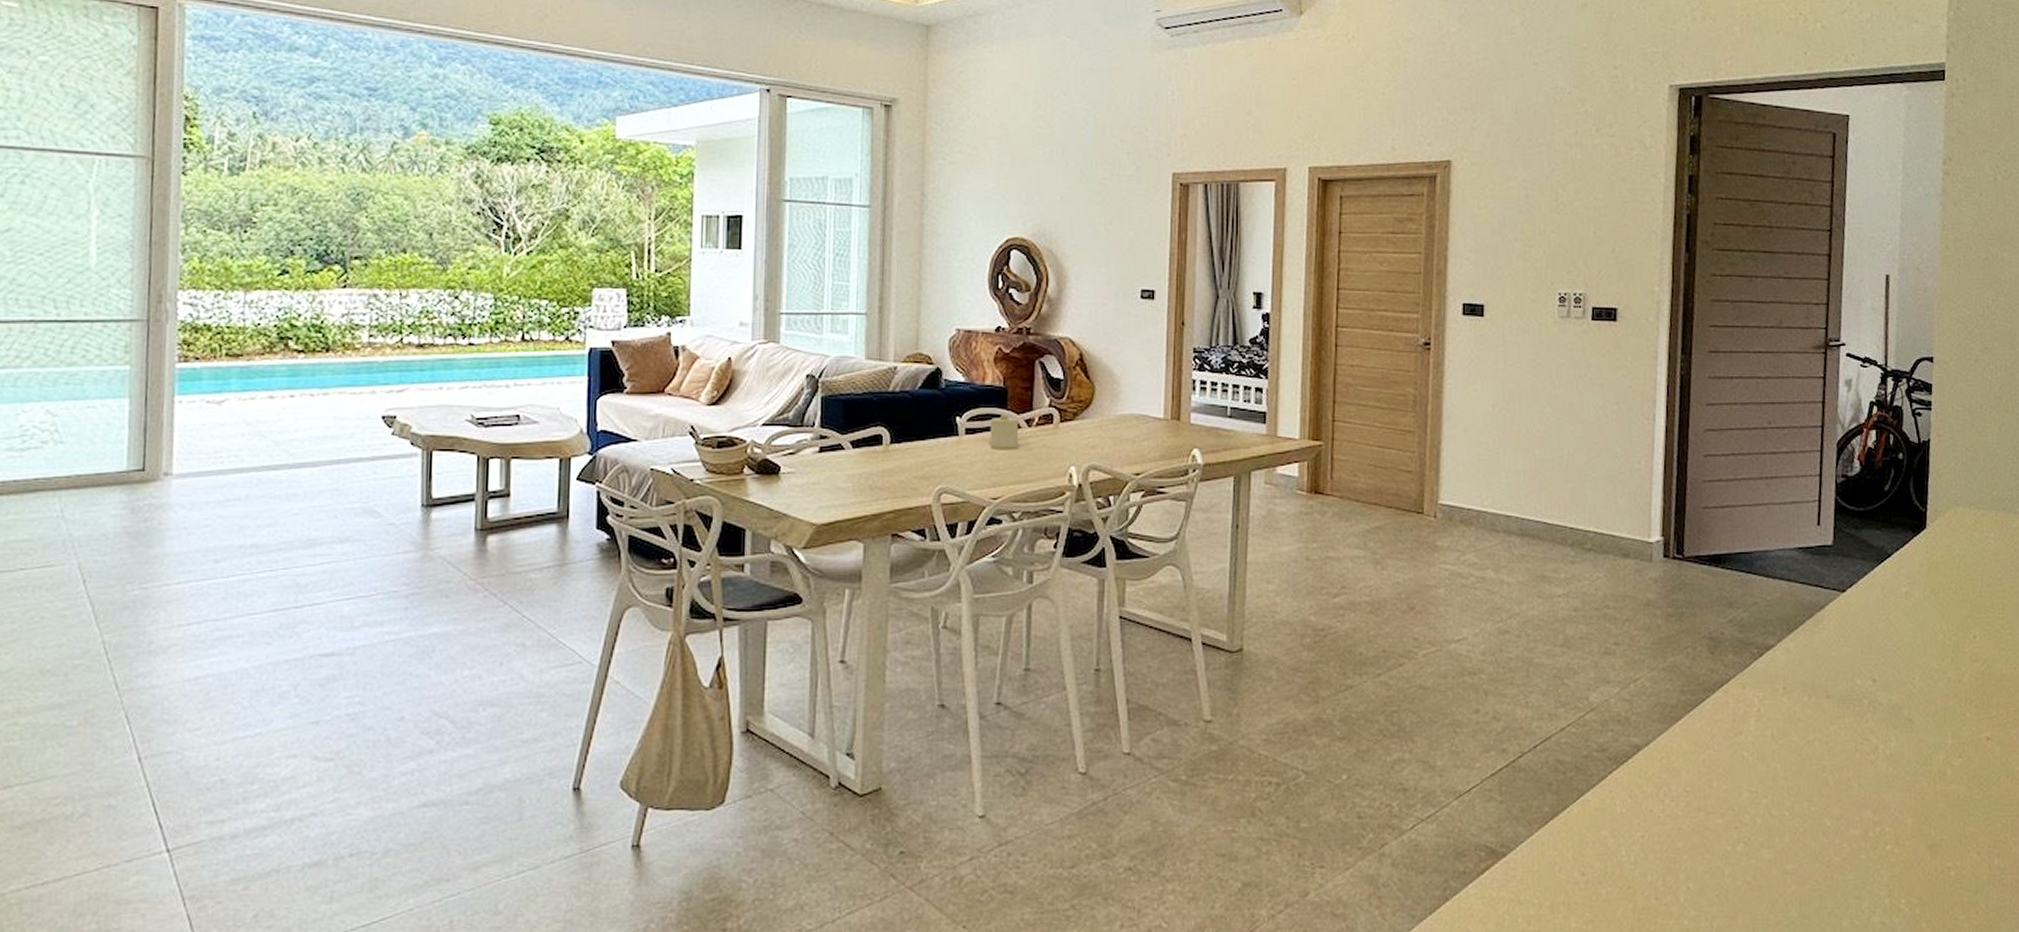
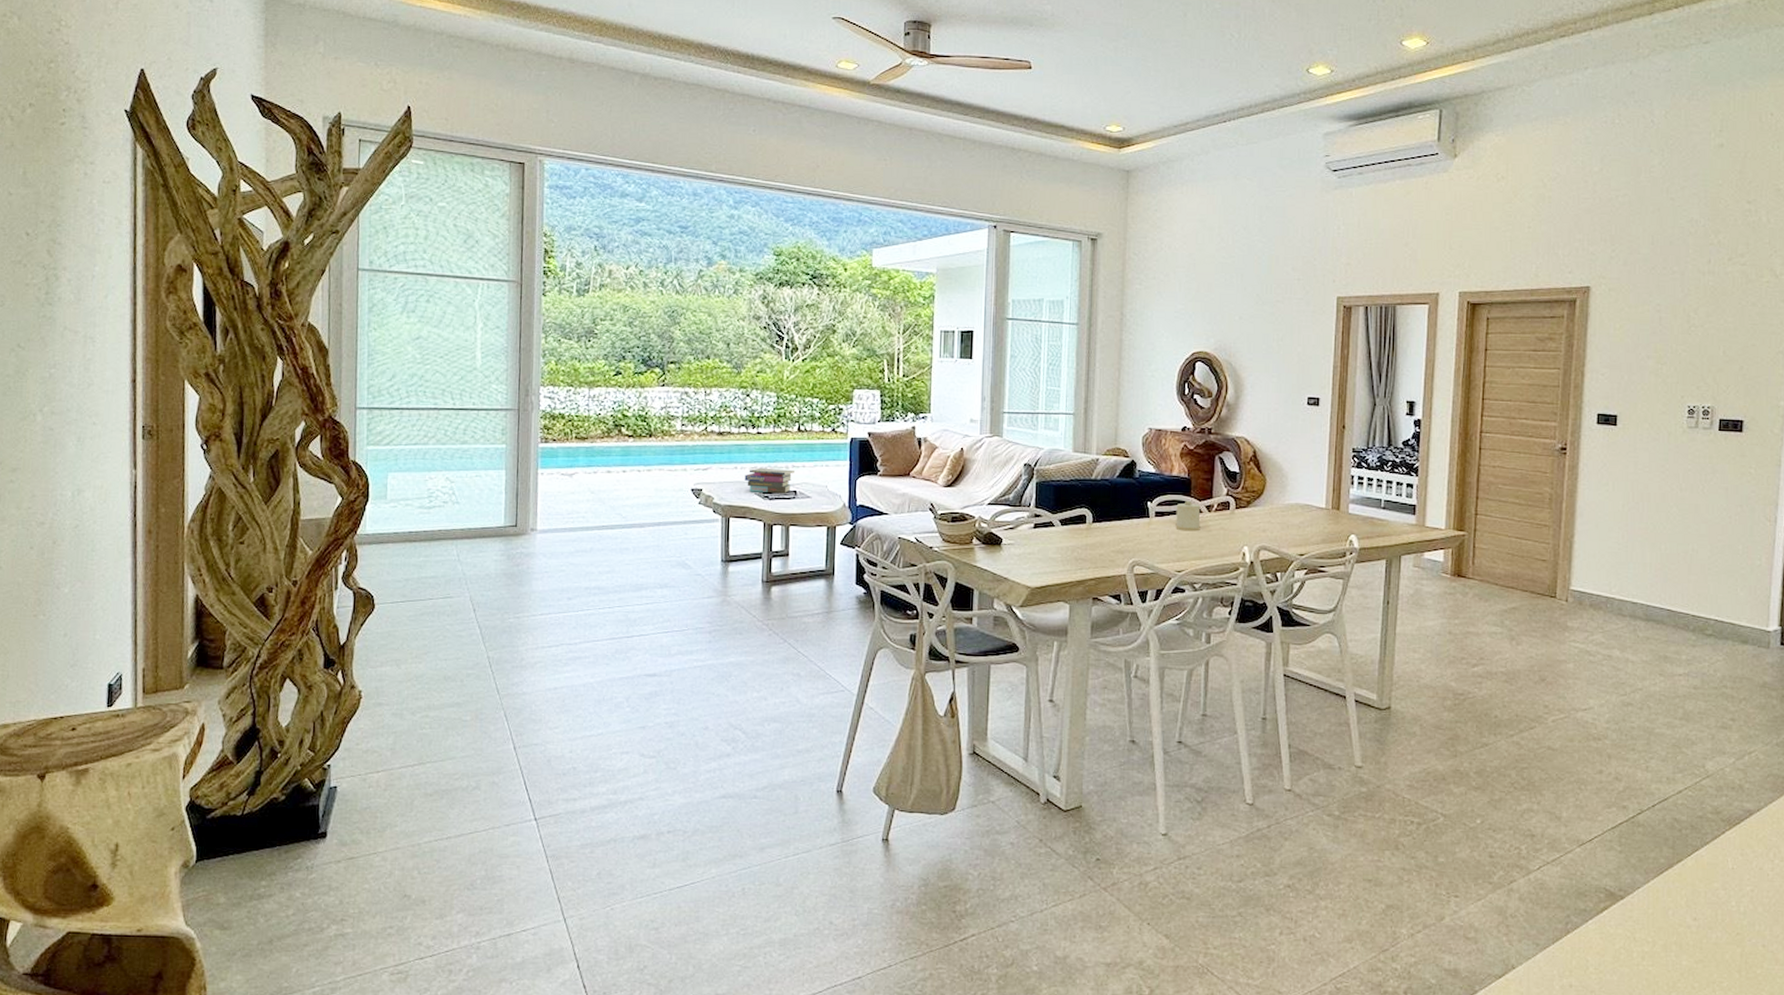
books: none [452,387,517,418] -> present [745,467,795,493]

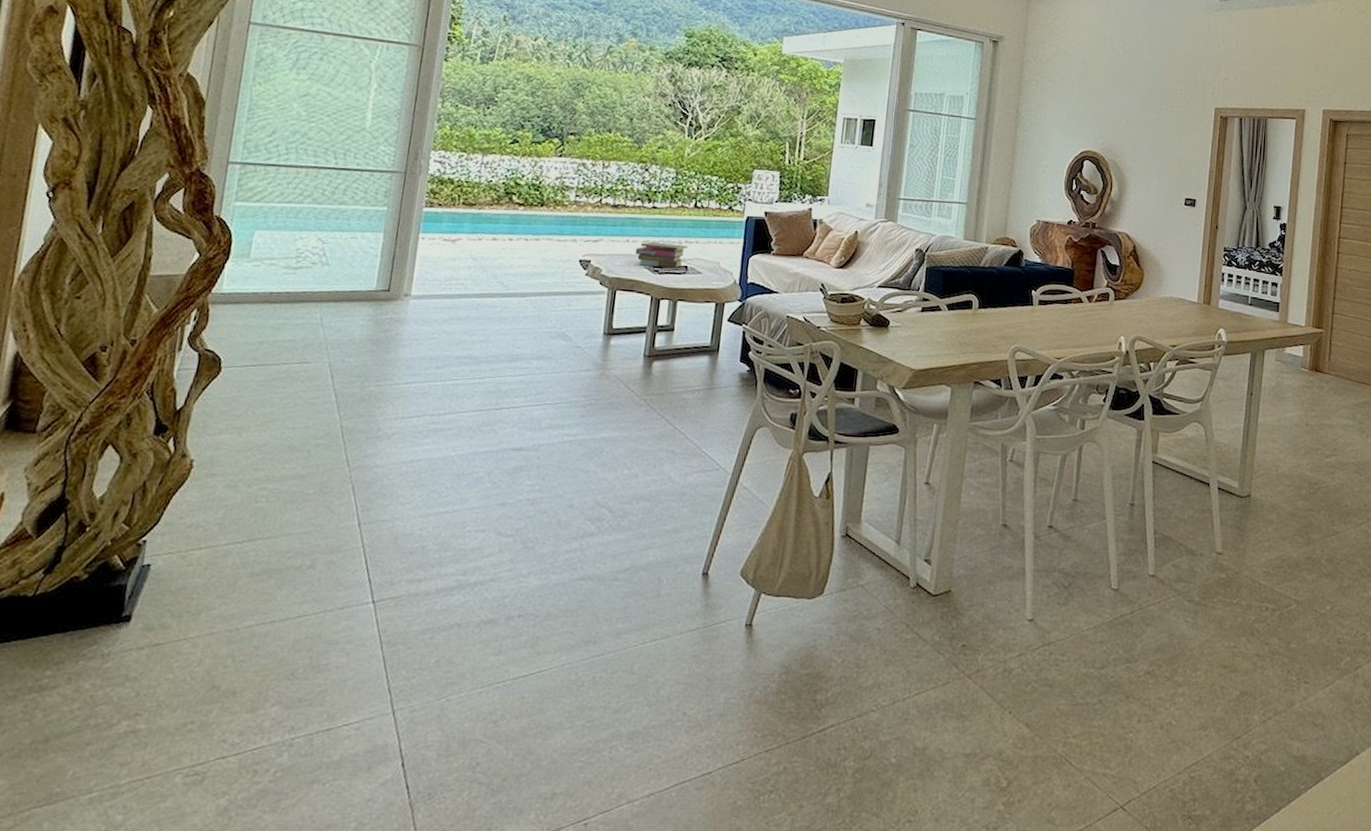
candle: present [1175,500,1201,532] -> none [1057,290,1082,321]

